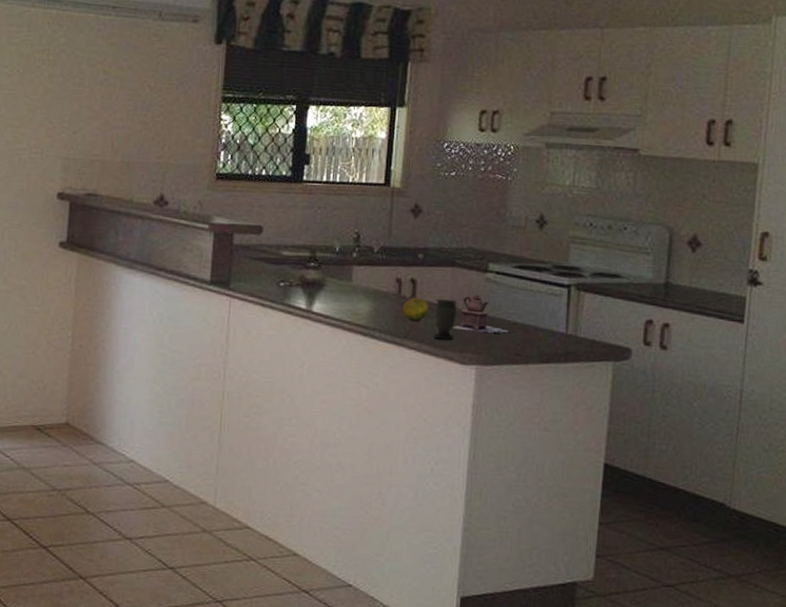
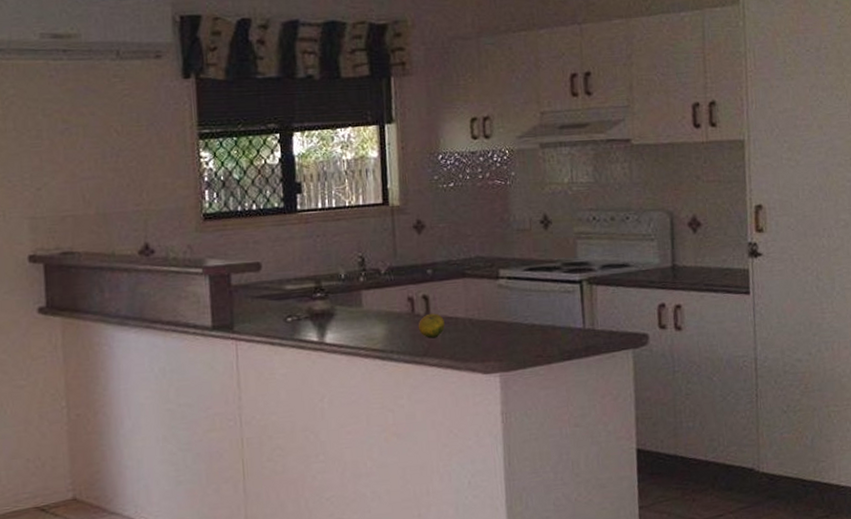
cup: present [433,298,458,340] -> none [451,310,473,352]
teapot: present [454,294,511,334] -> none [472,302,530,340]

